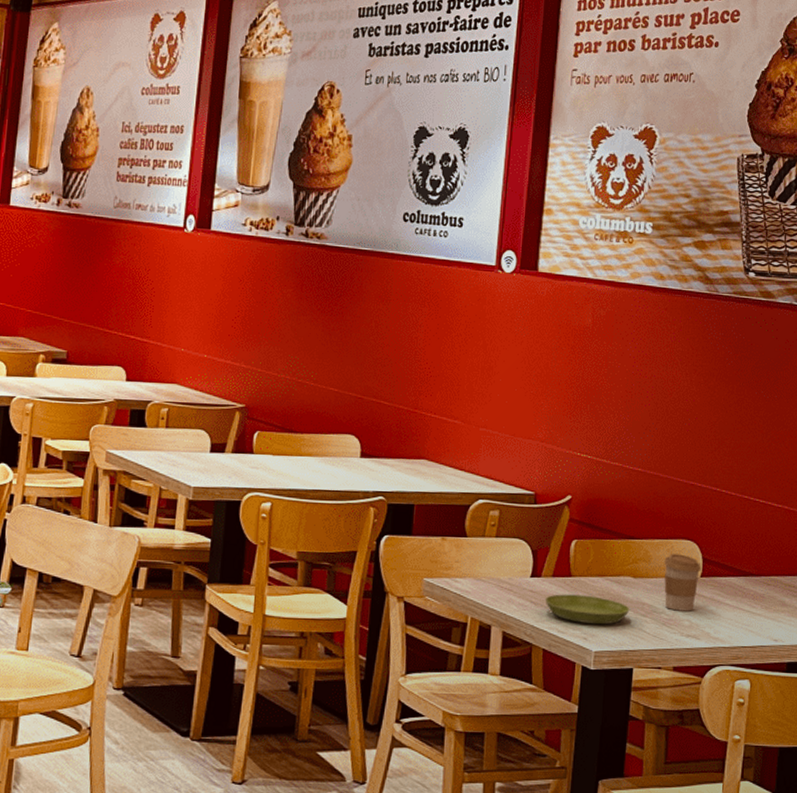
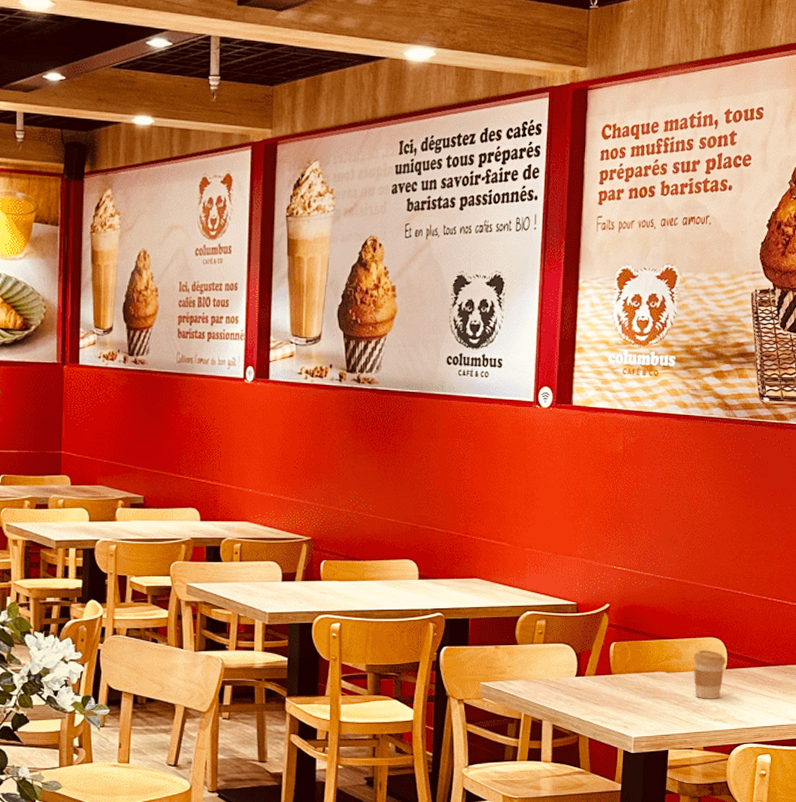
saucer: present [545,594,630,625] -> none [589,689,664,715]

